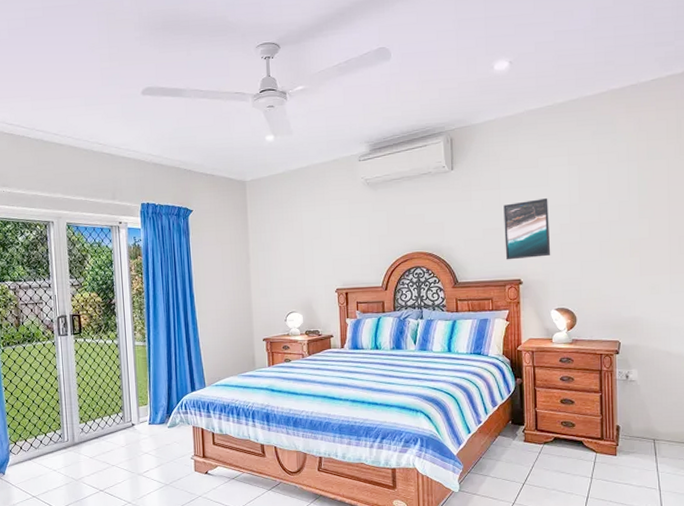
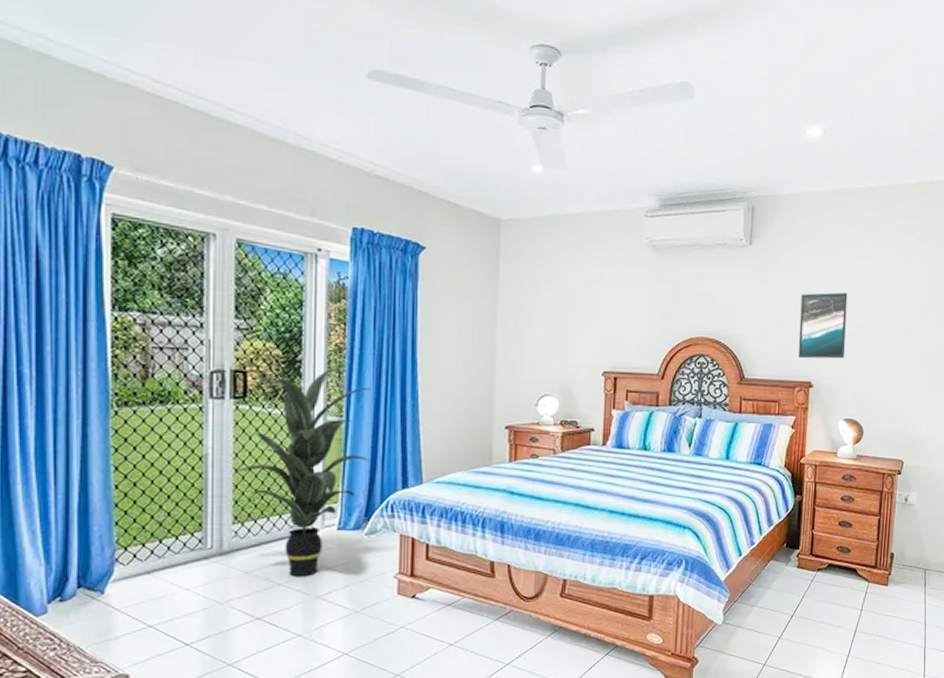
indoor plant: none [78,307,168,459] -> present [234,369,371,576]

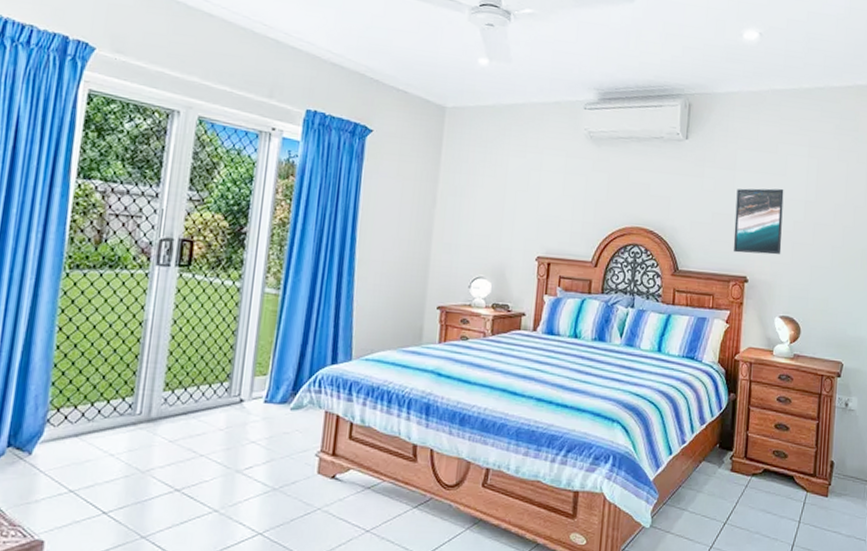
indoor plant: present [234,369,371,576] -> none [171,242,310,449]

